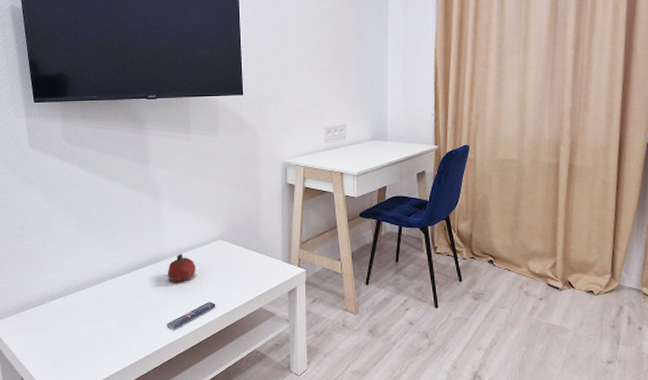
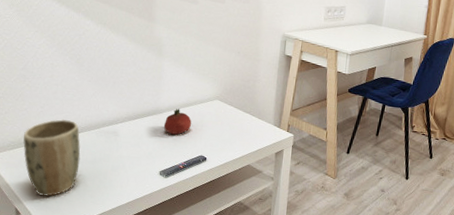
plant pot: none [25,277,84,362] -> present [23,119,81,197]

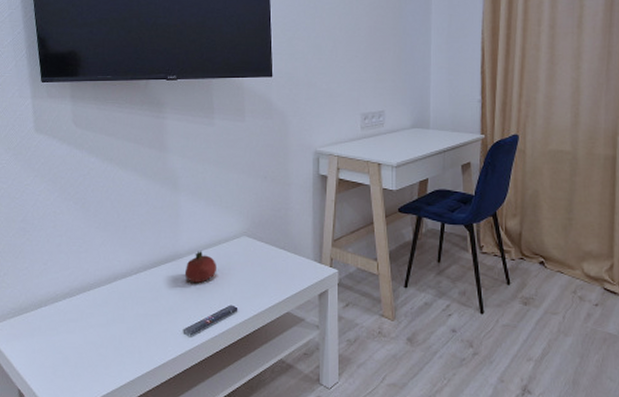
plant pot: present [23,119,81,197] -> none [25,276,91,372]

